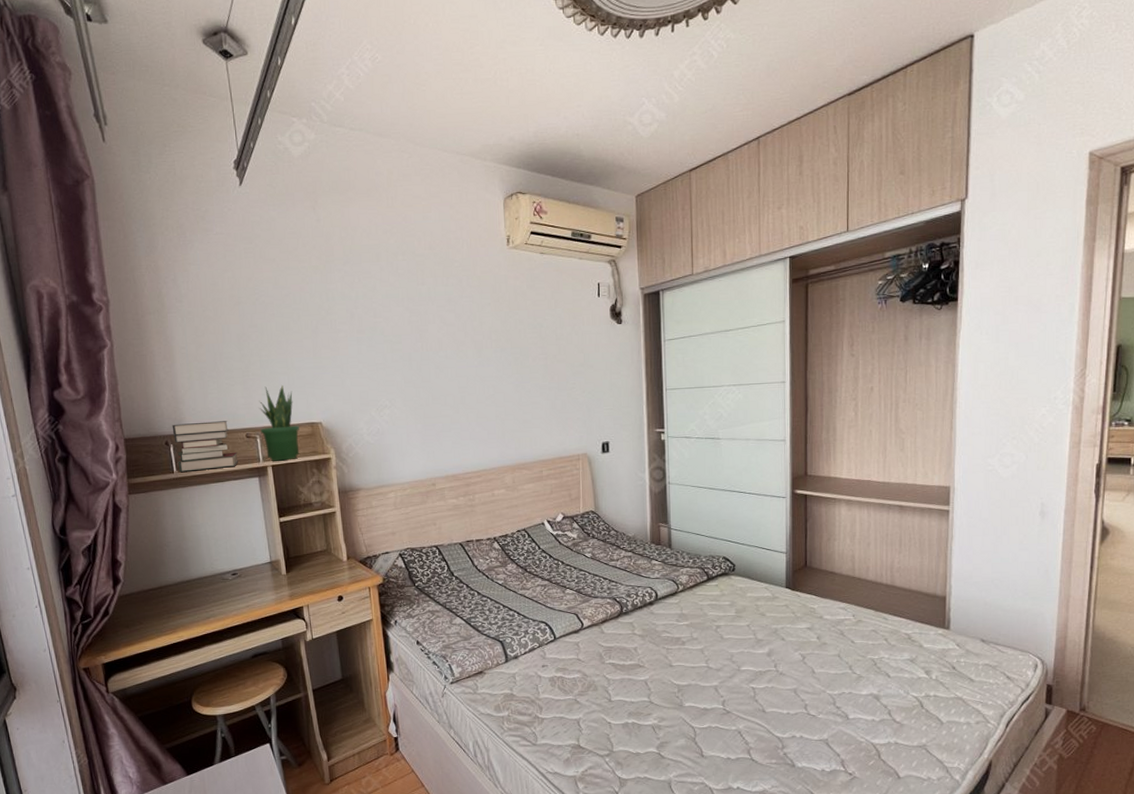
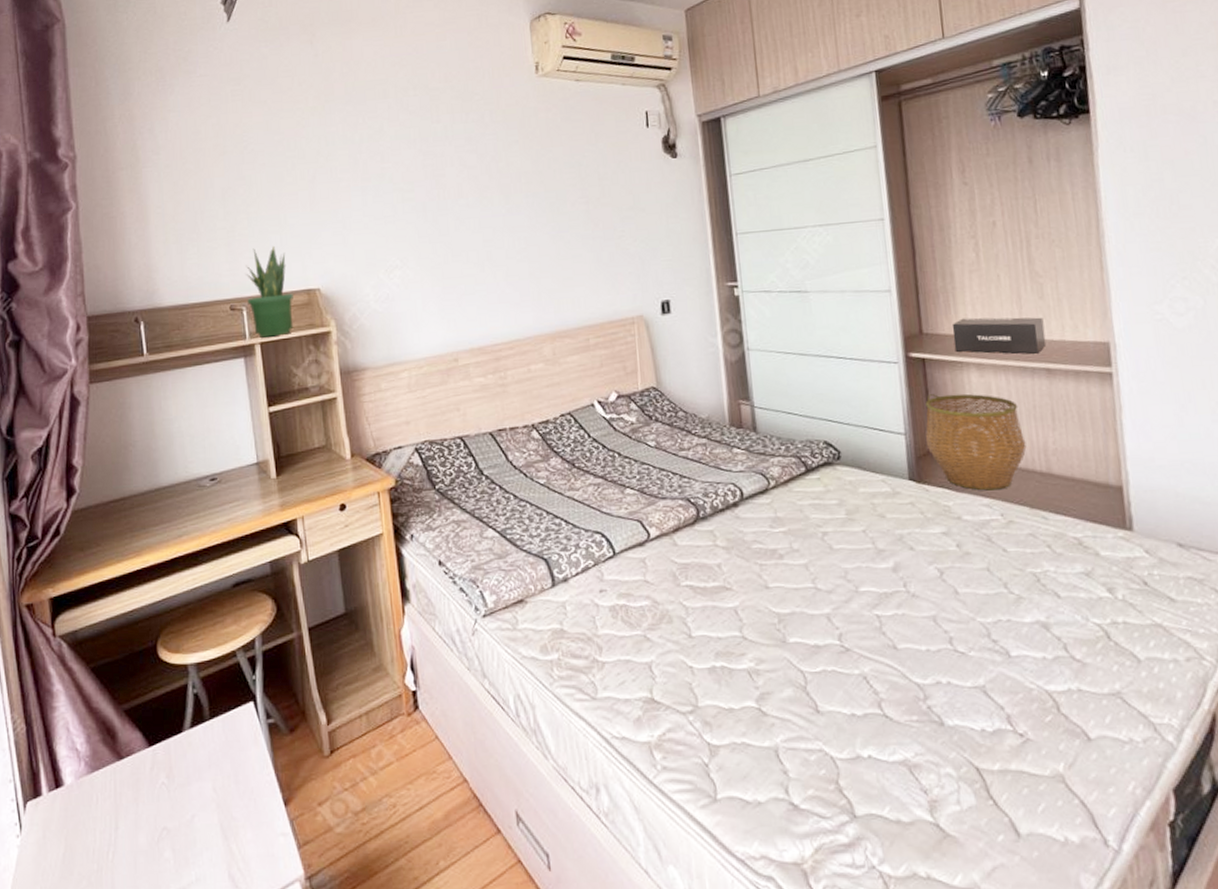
books: present [172,421,238,473] -> none [143,291,220,356]
basket: none [801,523,878,597] -> present [925,393,1027,491]
box: none [830,464,902,494] -> present [952,317,1047,354]

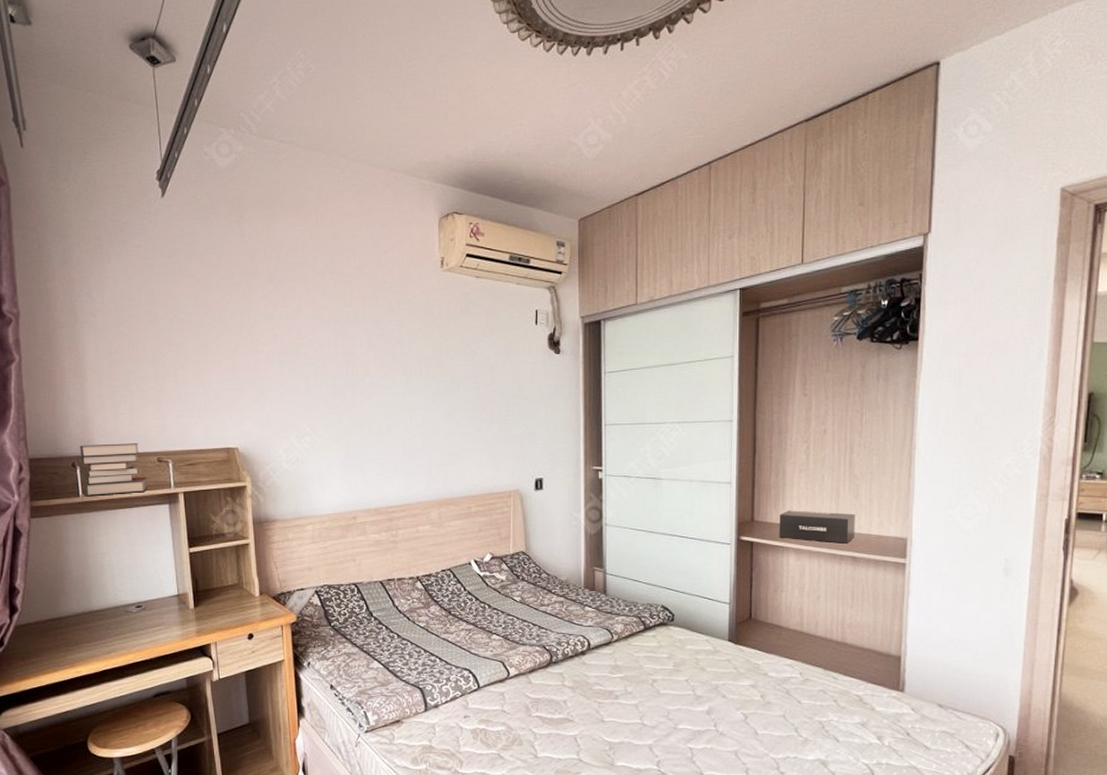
books: none [143,291,220,356] -> present [80,443,148,497]
planter: present [246,245,294,338] -> none [172,407,214,488]
basket: present [925,393,1027,491] -> none [745,572,828,654]

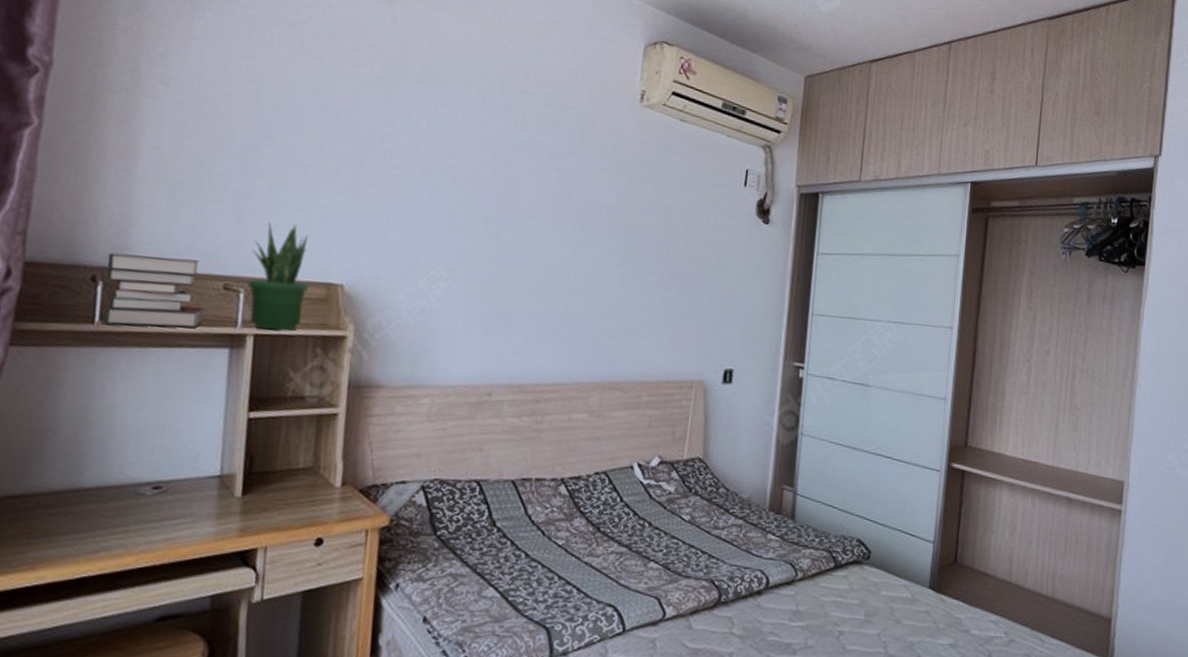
planter: none [172,407,214,488] -> present [247,222,309,331]
box: present [779,510,855,544] -> none [992,437,1074,482]

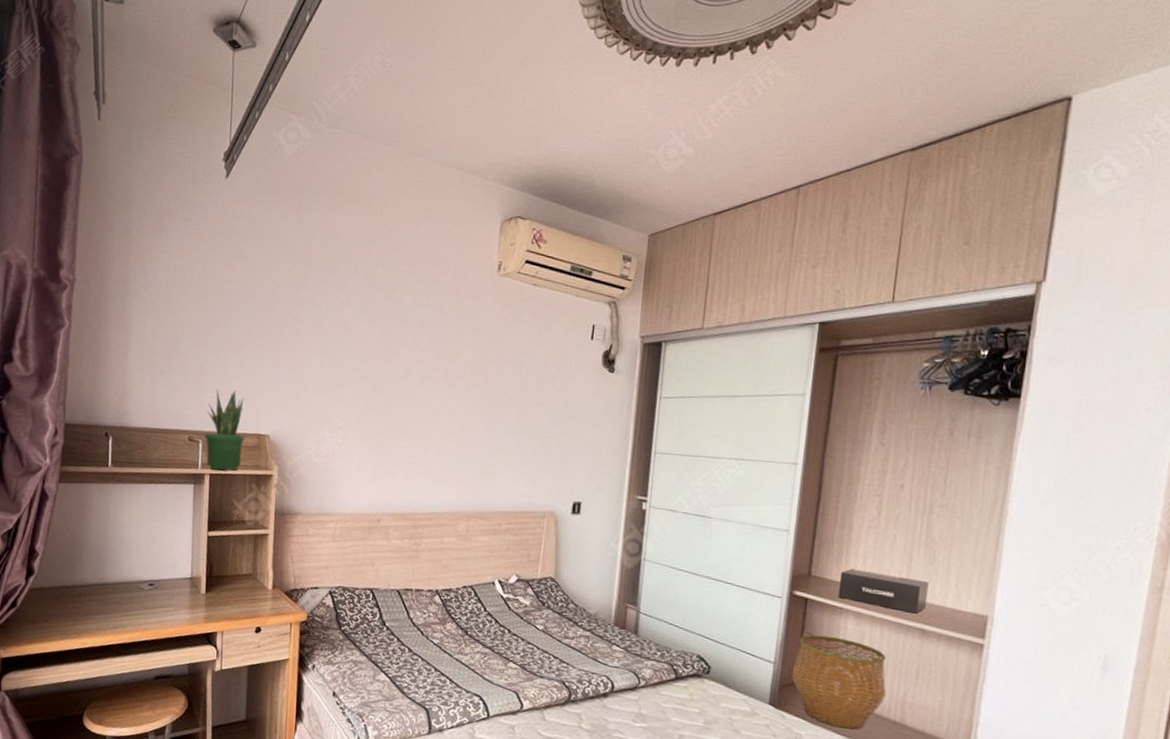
books: present [103,252,205,329] -> none [114,415,177,470]
basket: none [951,506,1038,609] -> present [792,632,887,730]
box: none [992,437,1074,482] -> present [838,568,929,614]

